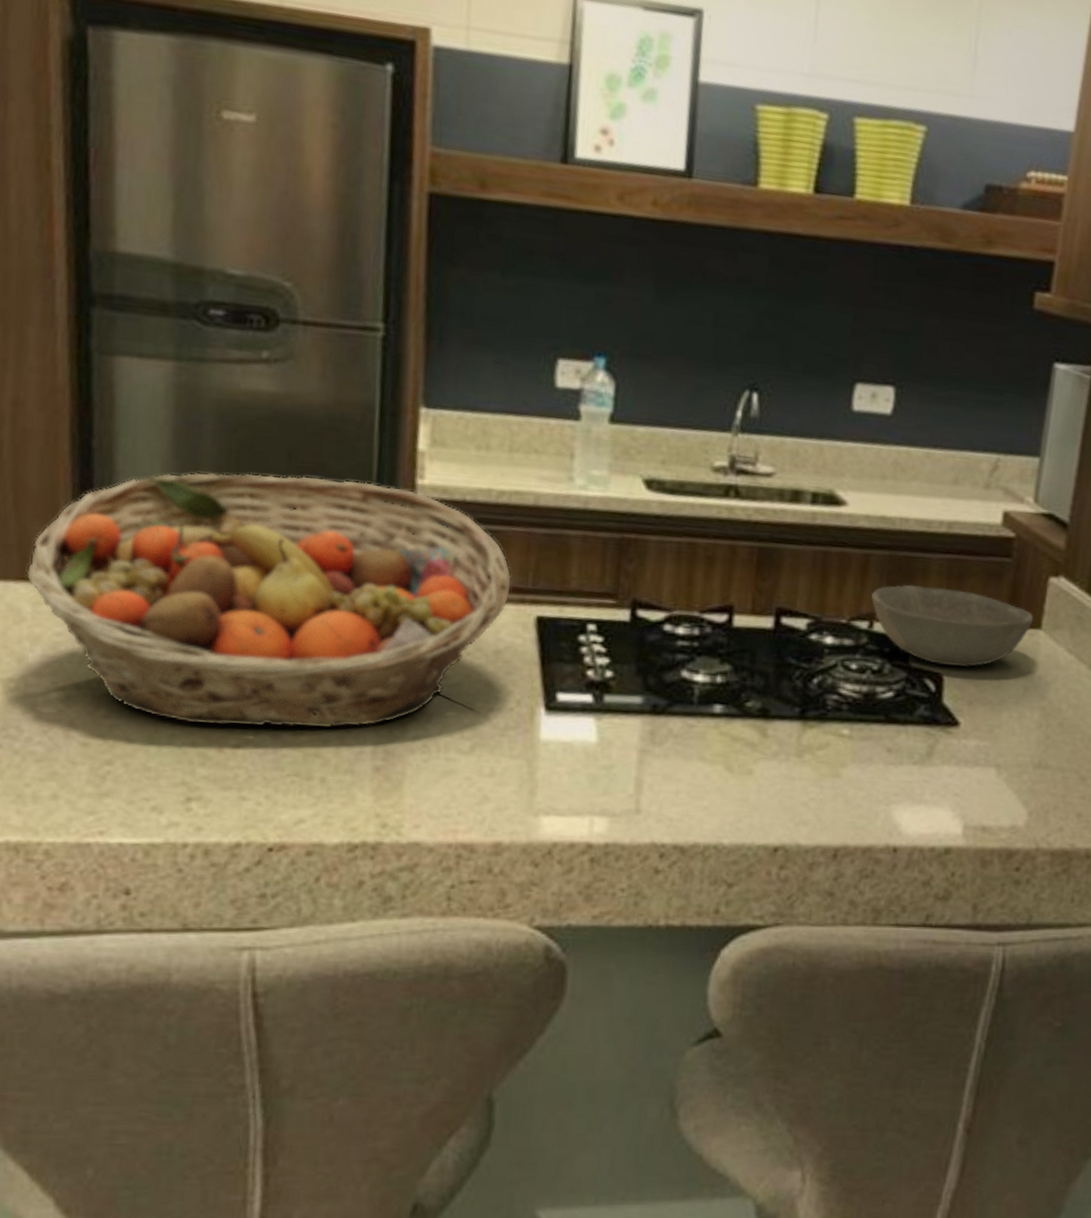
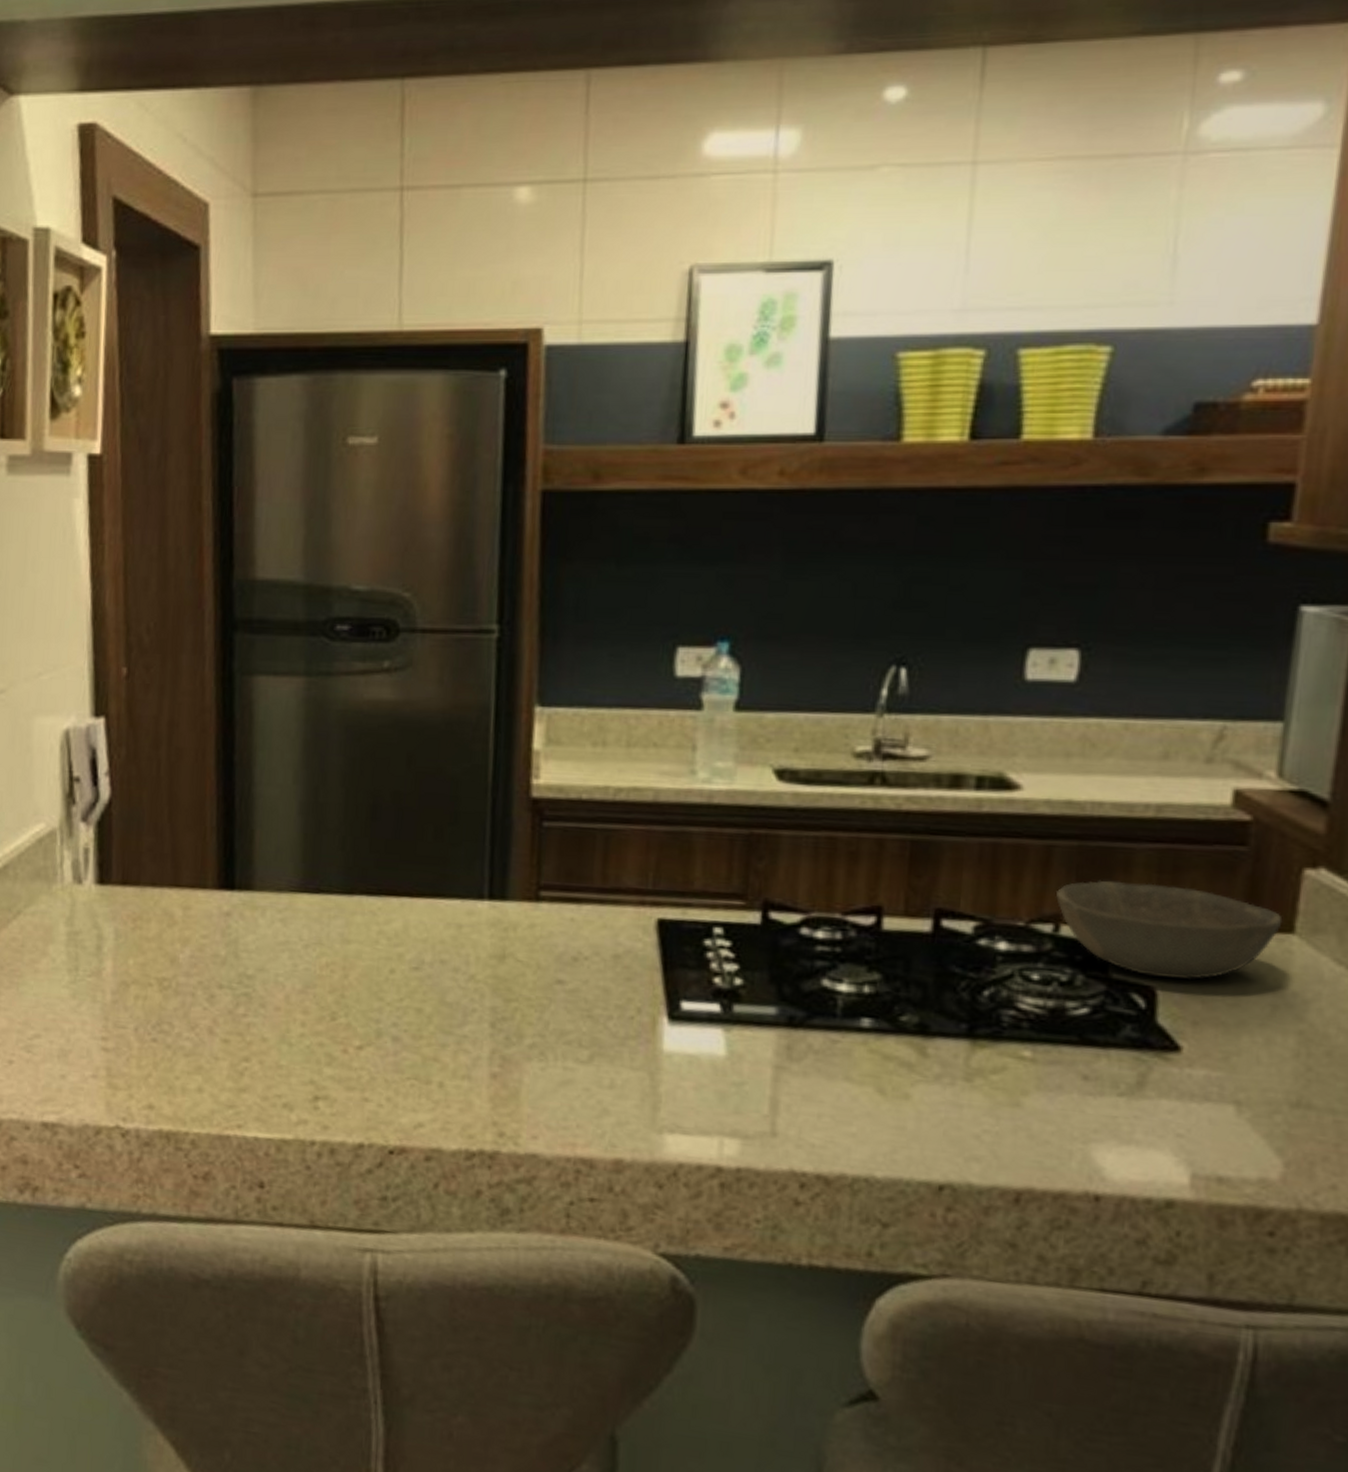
fruit basket: present [26,472,512,728] -> none [178,780,631,1032]

